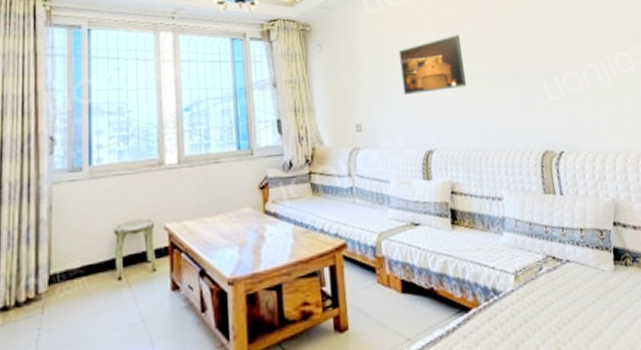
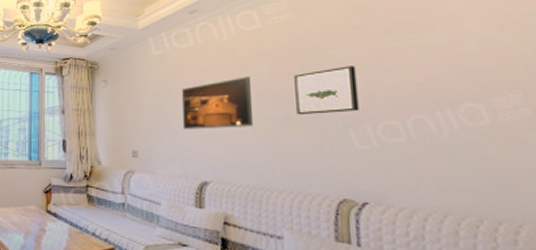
wall art: none [495,21,548,72] -> present [294,66,359,115]

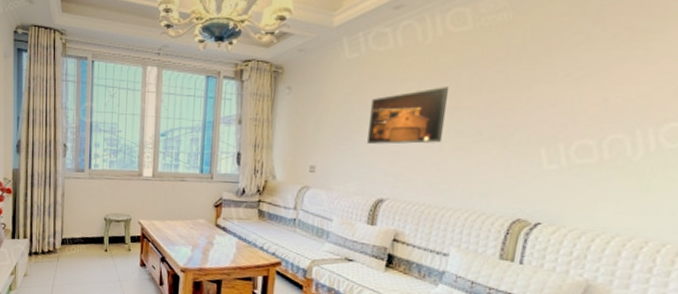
wall art: present [294,66,359,115] -> none [490,77,566,132]

